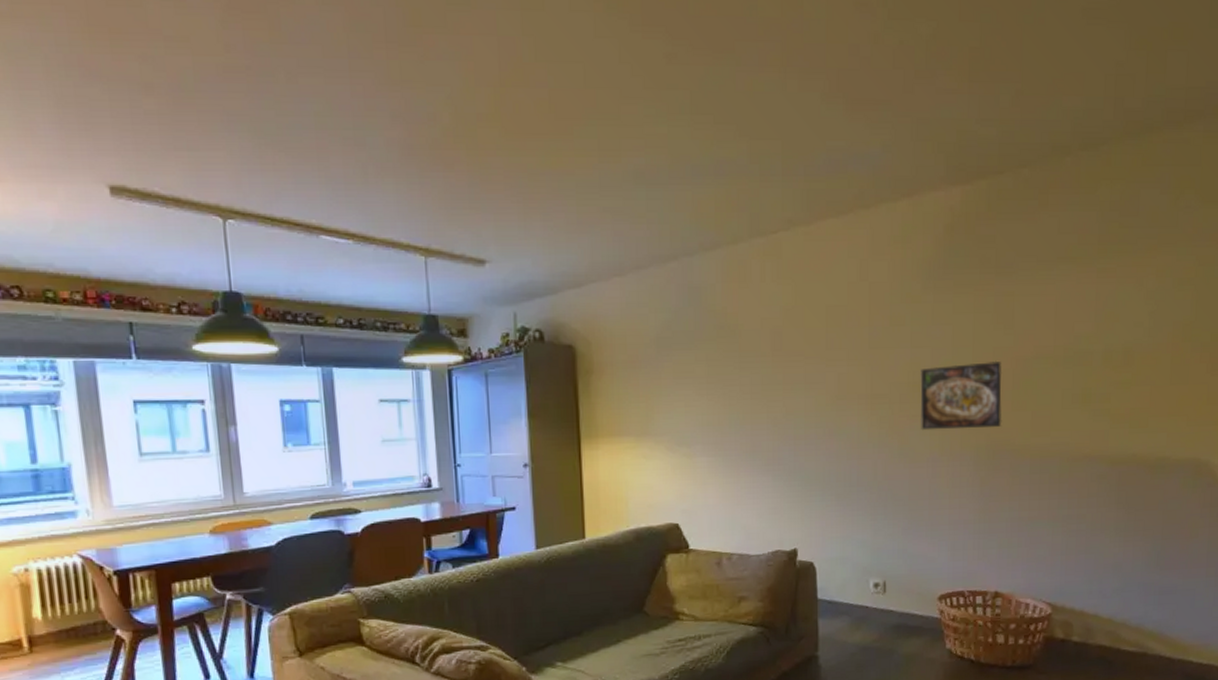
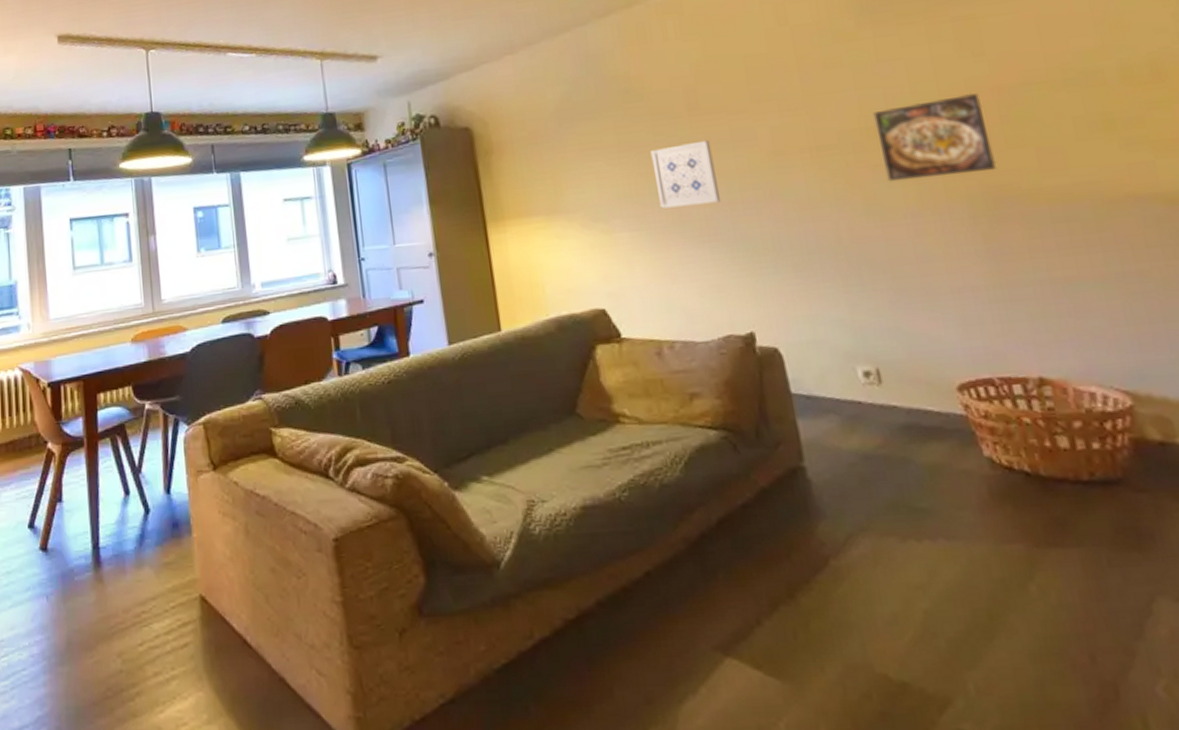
wall art: none [735,379,788,438] -> present [650,140,721,209]

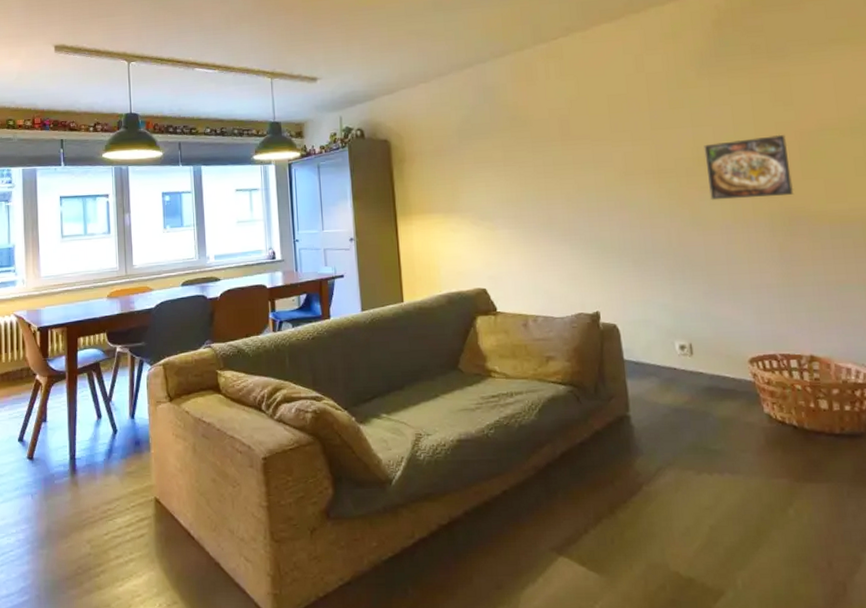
wall art: present [650,140,721,209] -> none [529,160,582,212]

